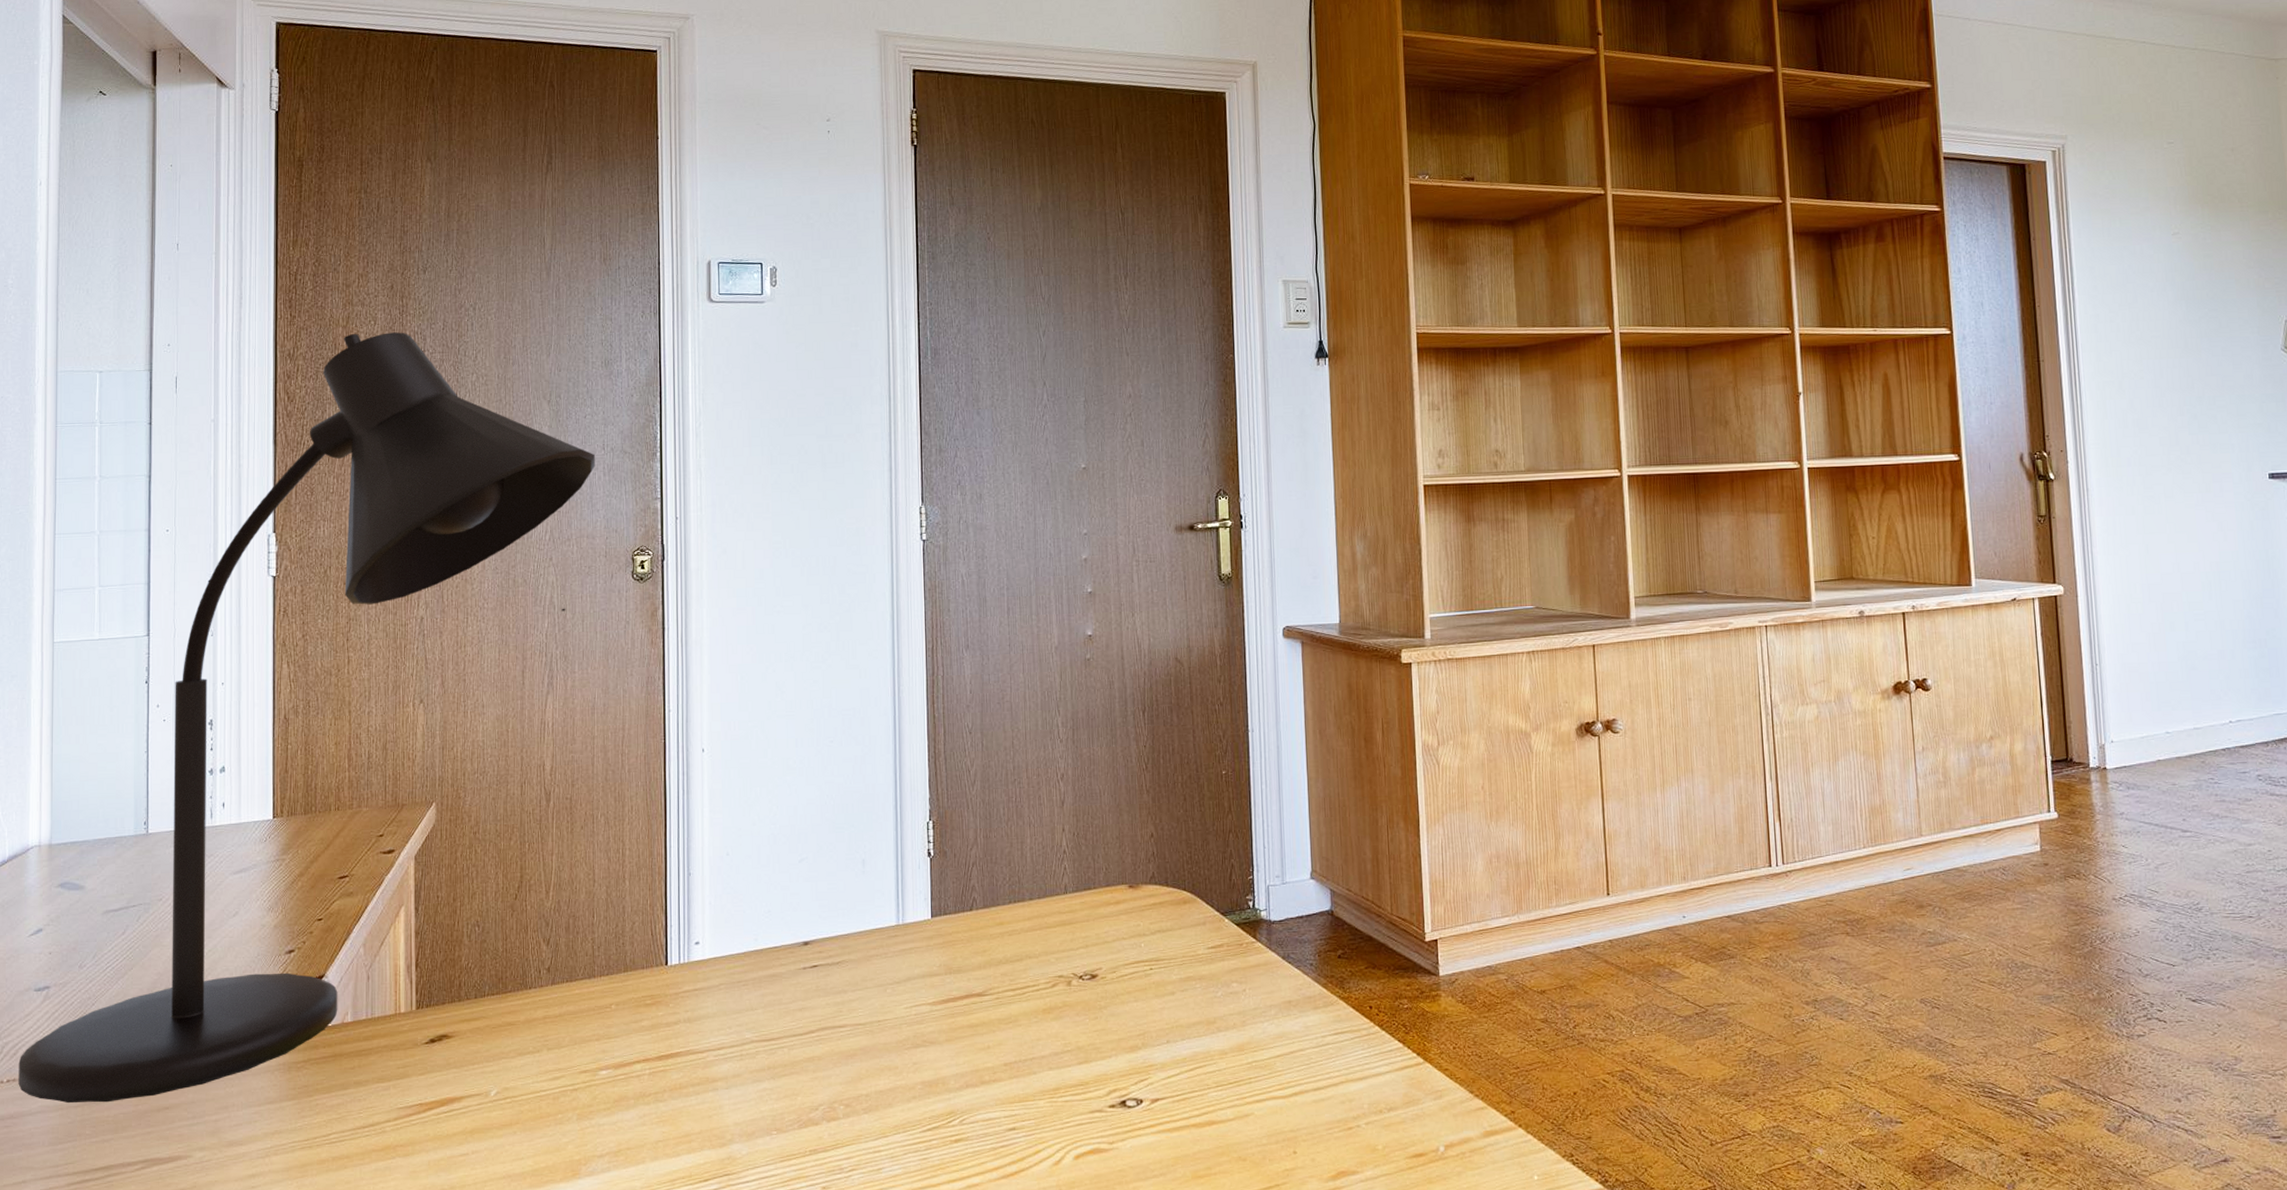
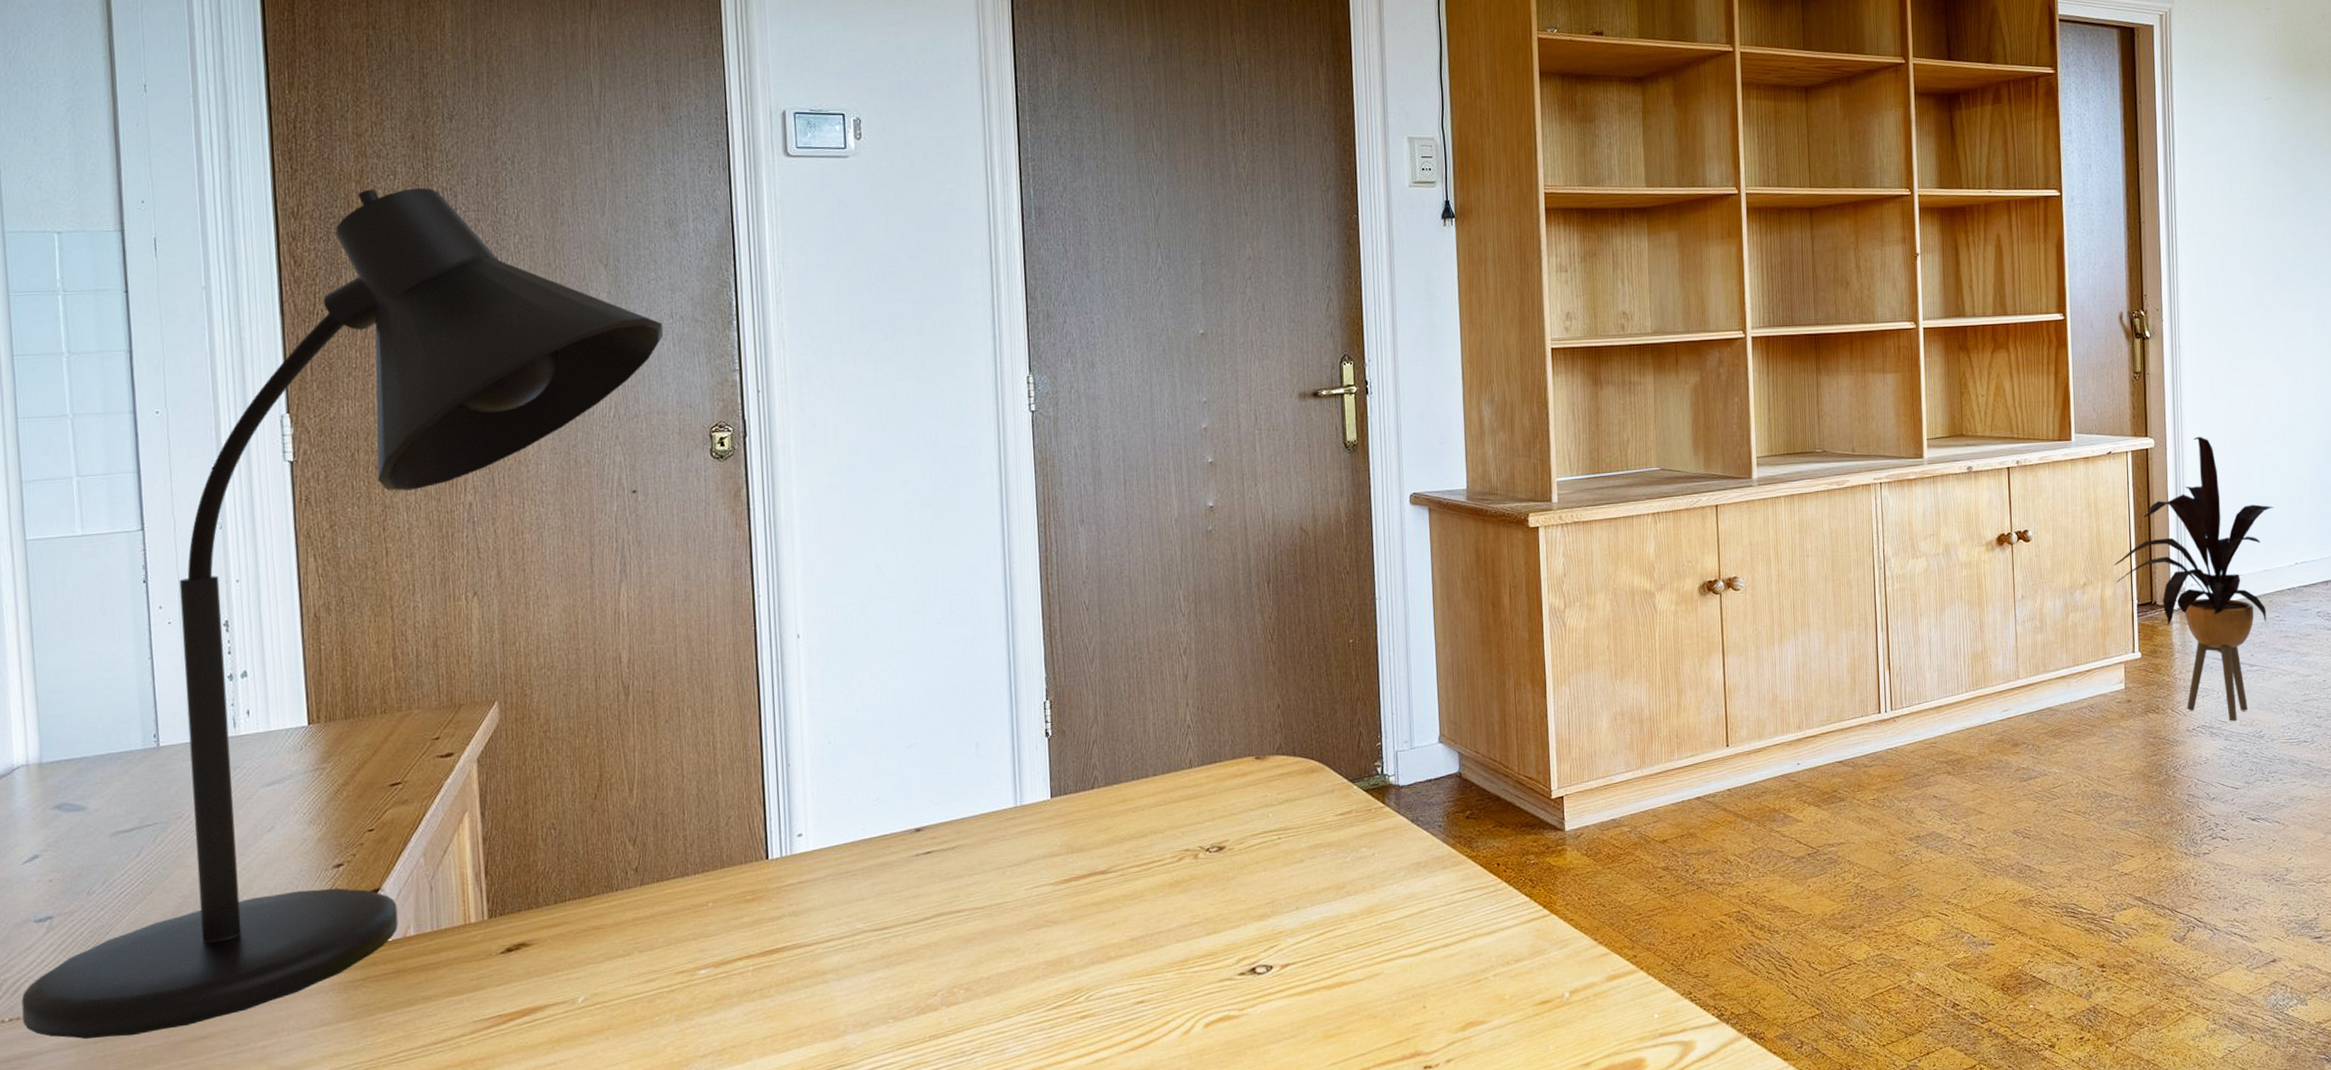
house plant: none [2023,583,2202,892] -> present [2114,436,2274,722]

